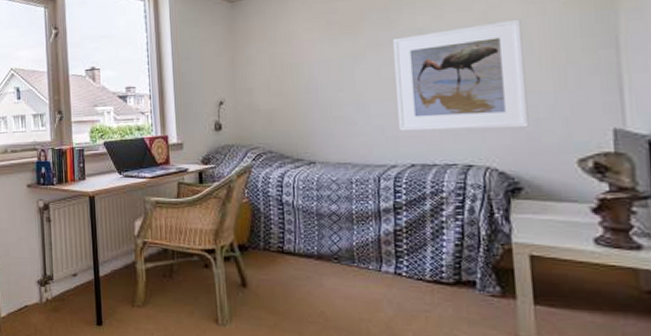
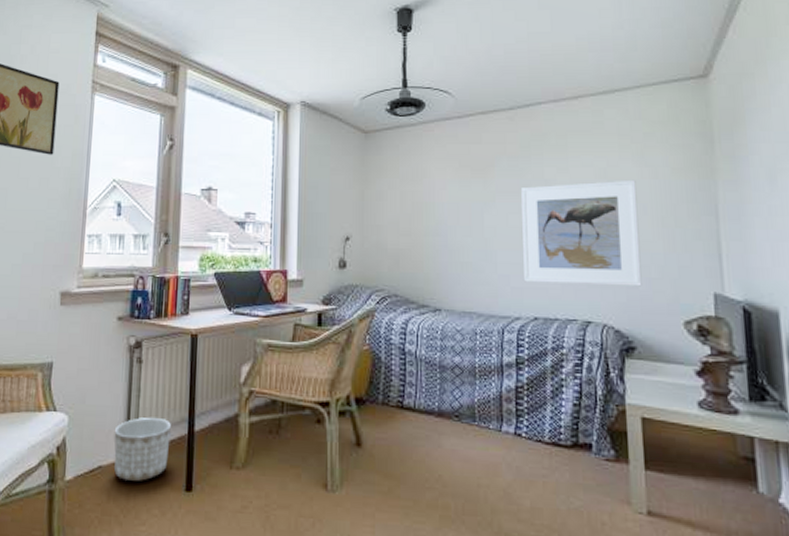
planter: none [34,265,80,317] -> present [114,417,171,481]

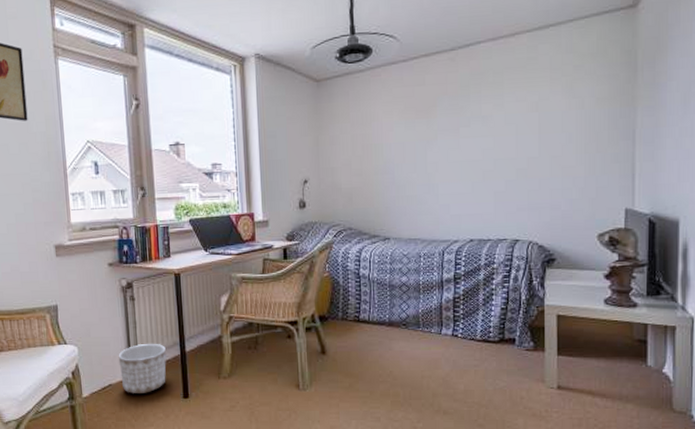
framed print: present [521,179,642,287] -> none [461,111,564,210]

